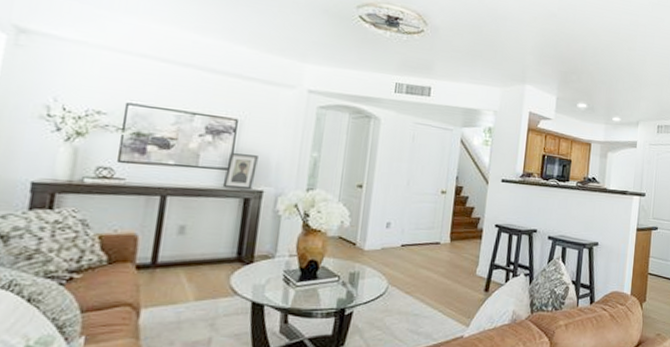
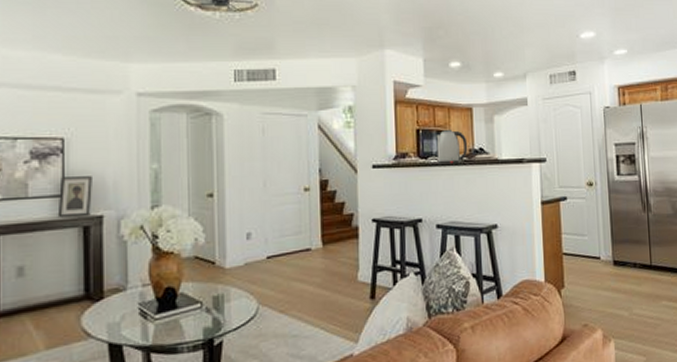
kettle: none [556,159,584,188] -> present [436,130,468,165]

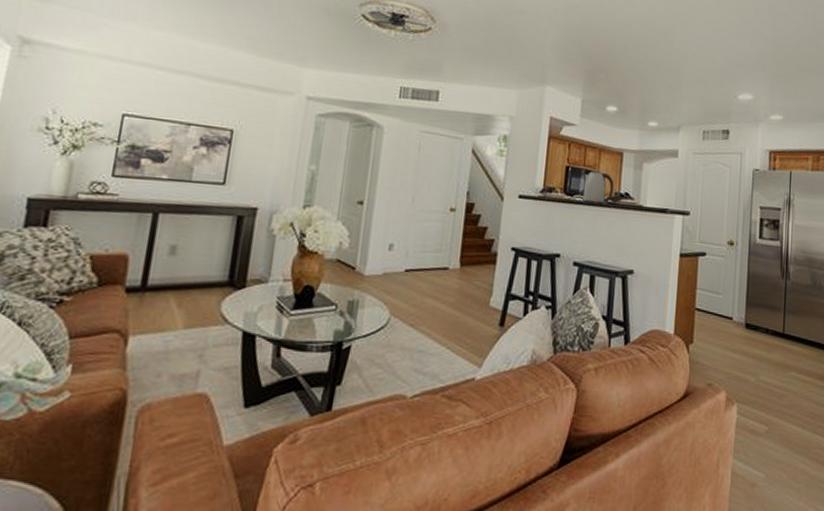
picture frame: present [57,176,92,218] -> none [215,166,253,207]

